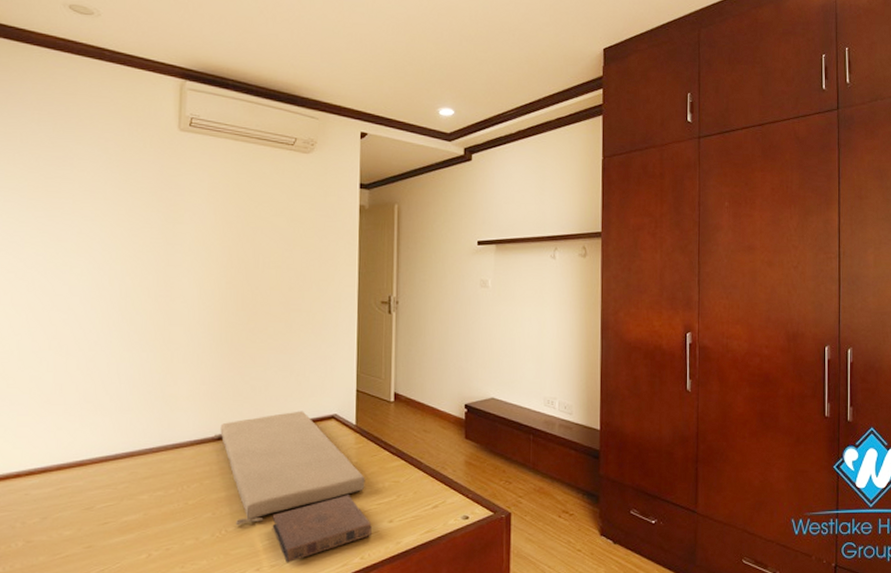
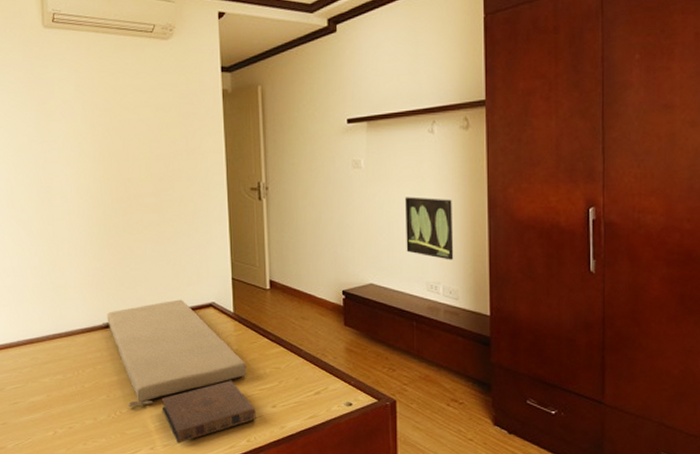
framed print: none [526,316,570,377] -> present [405,197,454,260]

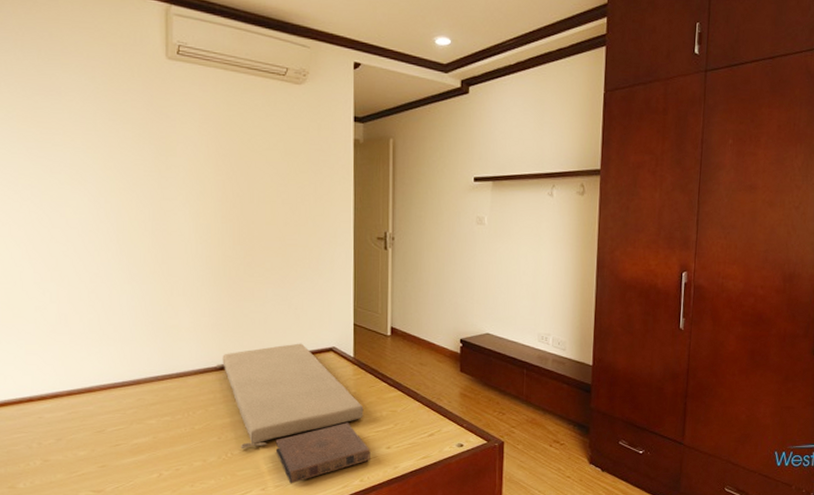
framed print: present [405,197,454,260] -> none [521,254,565,314]

